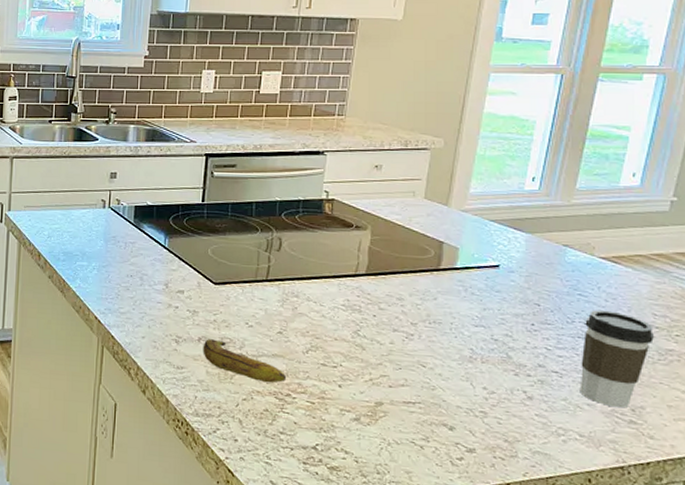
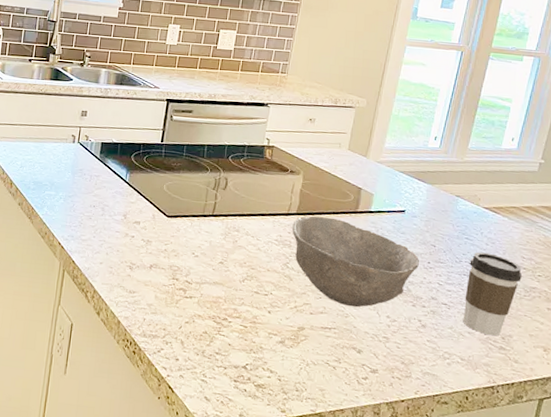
banana: present [203,339,287,383] -> none [153,266,225,308]
bowl: none [362,276,520,378] -> present [292,216,419,307]

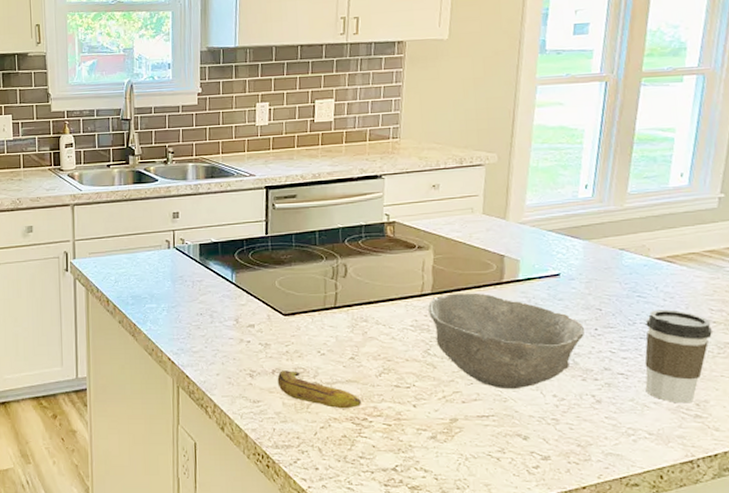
banana: none [153,266,225,308] -> present [277,370,362,409]

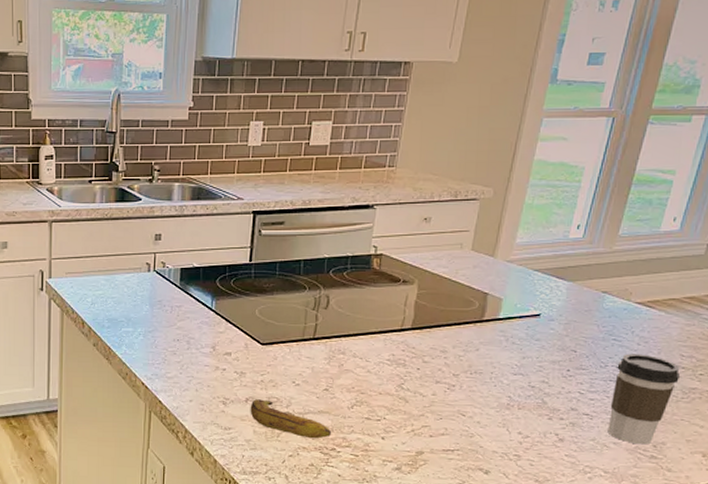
bowl: present [428,292,584,390] -> none [406,329,557,426]

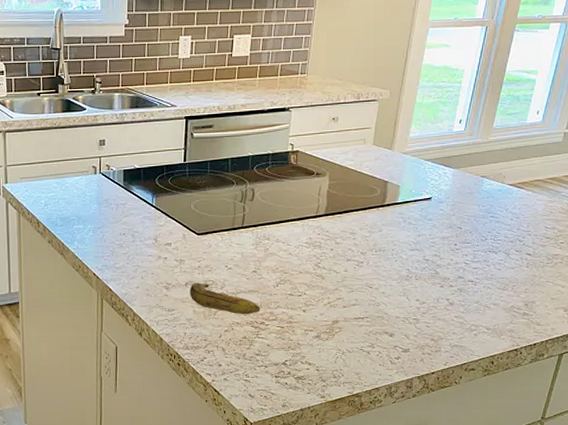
coffee cup: present [607,353,680,445] -> none [488,228,545,304]

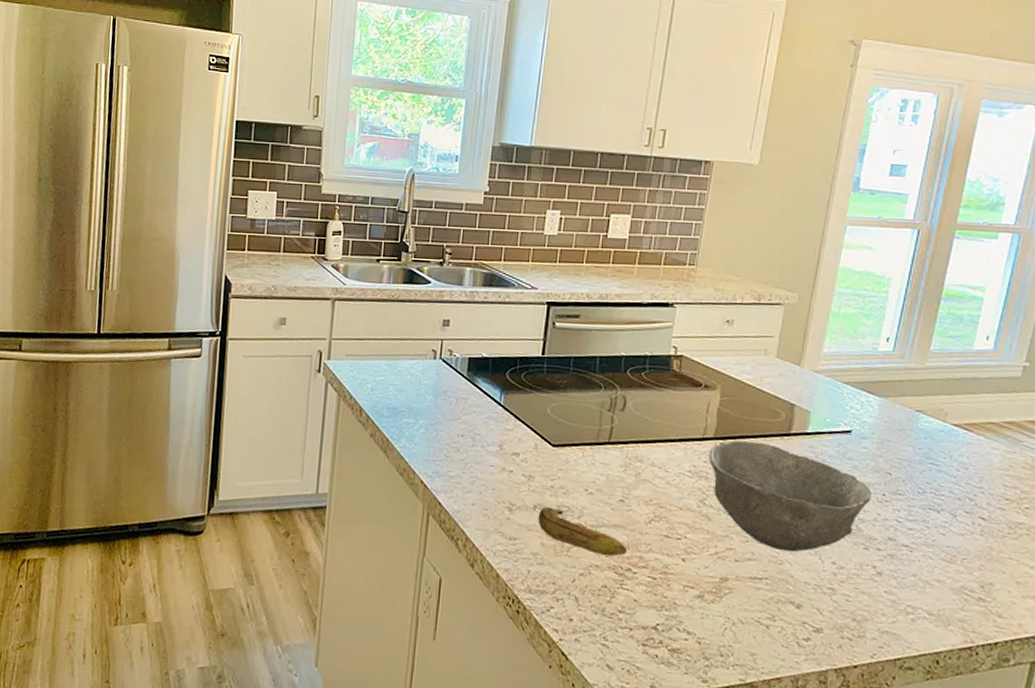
bowl: none [321,214,446,296] -> present [709,440,871,552]

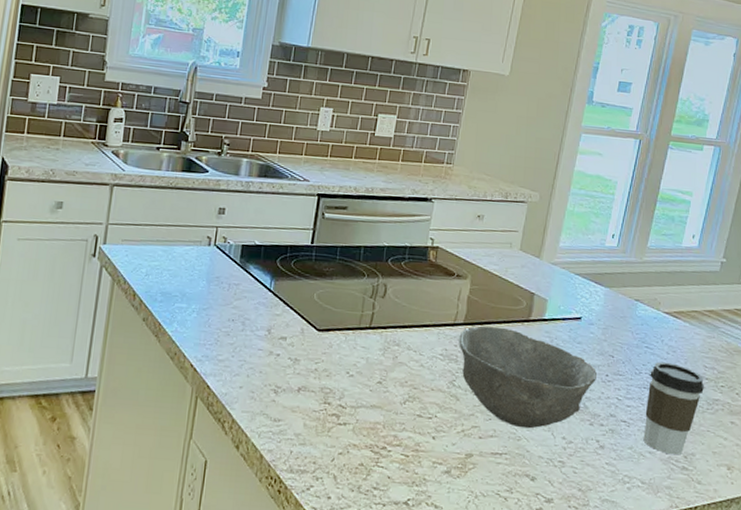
banana: present [538,507,628,557] -> none [301,389,384,436]
coffee cup: none [929,480,1004,585] -> present [643,362,704,455]

